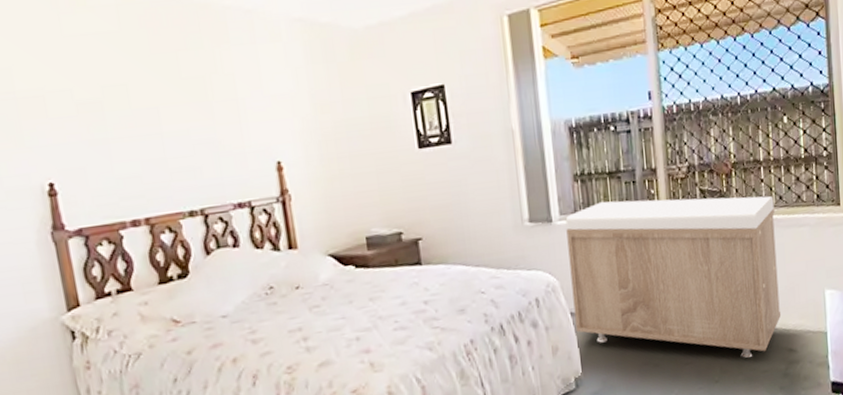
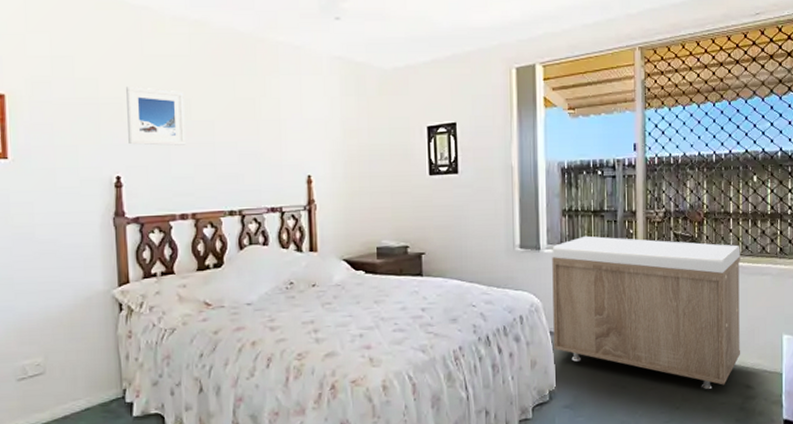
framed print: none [47,73,128,145] -> present [126,85,186,146]

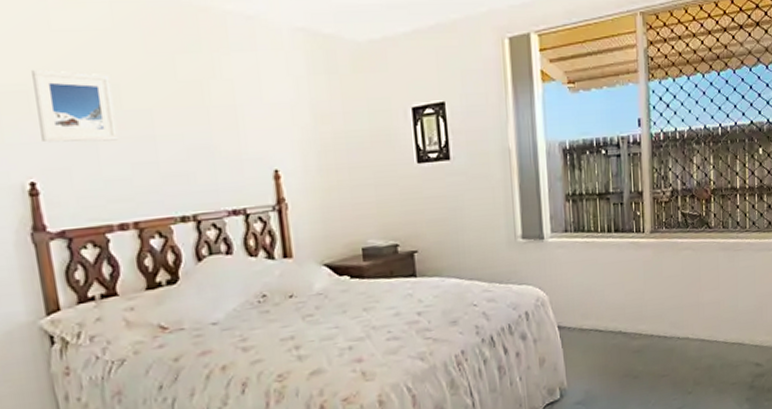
storage bench: present [552,235,741,389] -> none [556,221,750,371]

